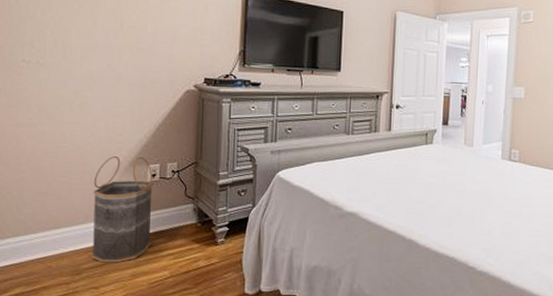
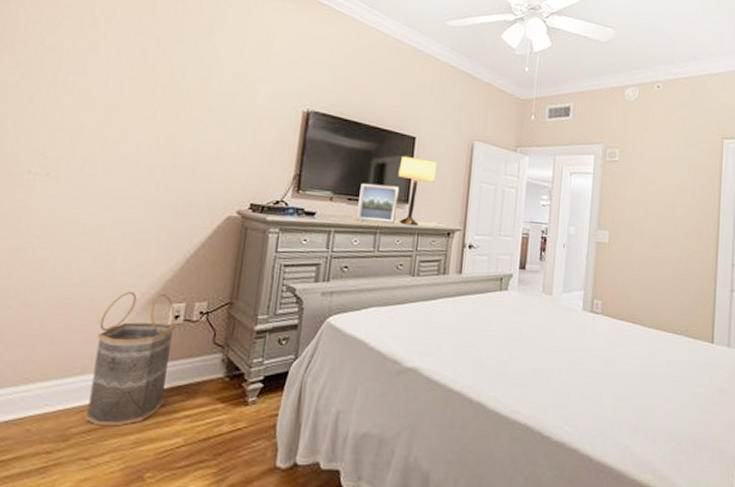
picture frame: none [295,55,332,90] -> present [355,182,400,224]
table lamp: none [330,28,364,91] -> present [398,155,438,227]

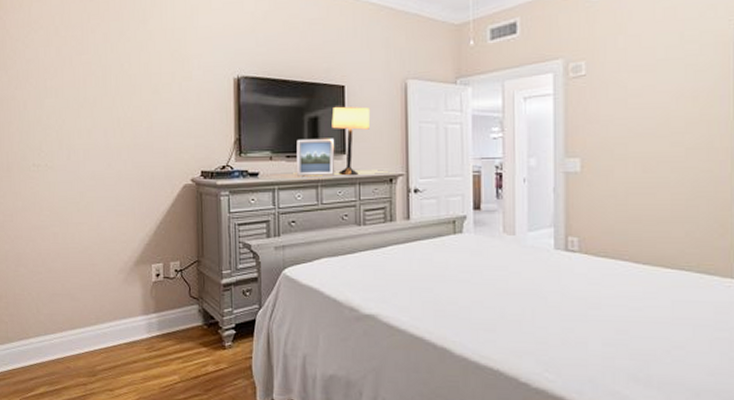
basket: present [84,292,176,427] -> none [102,256,159,366]

